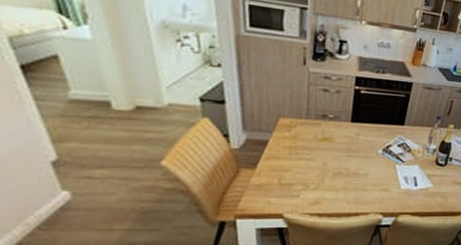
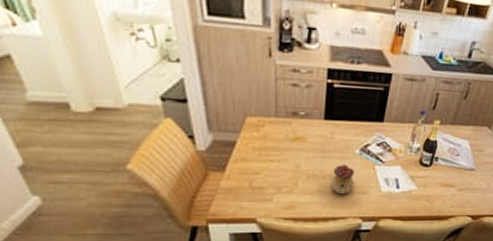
teapot: none [354,163,378,192] -> present [330,164,355,195]

